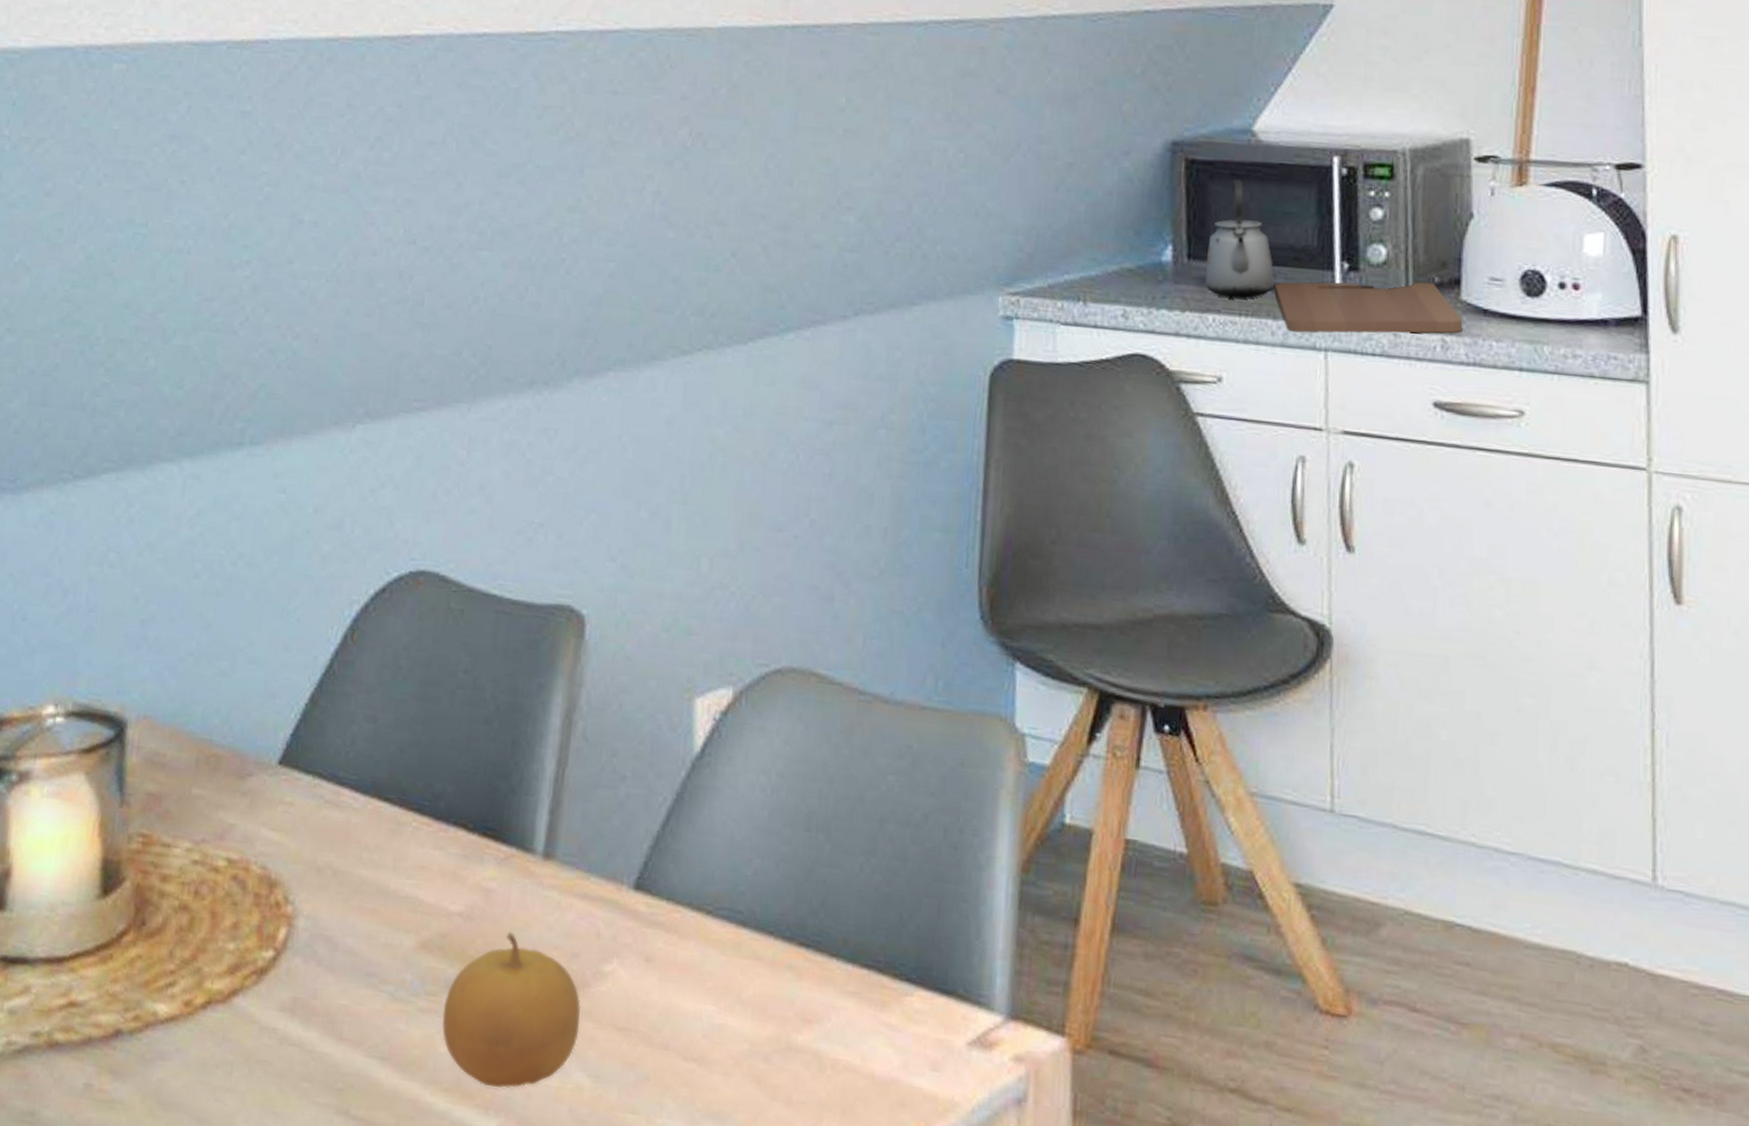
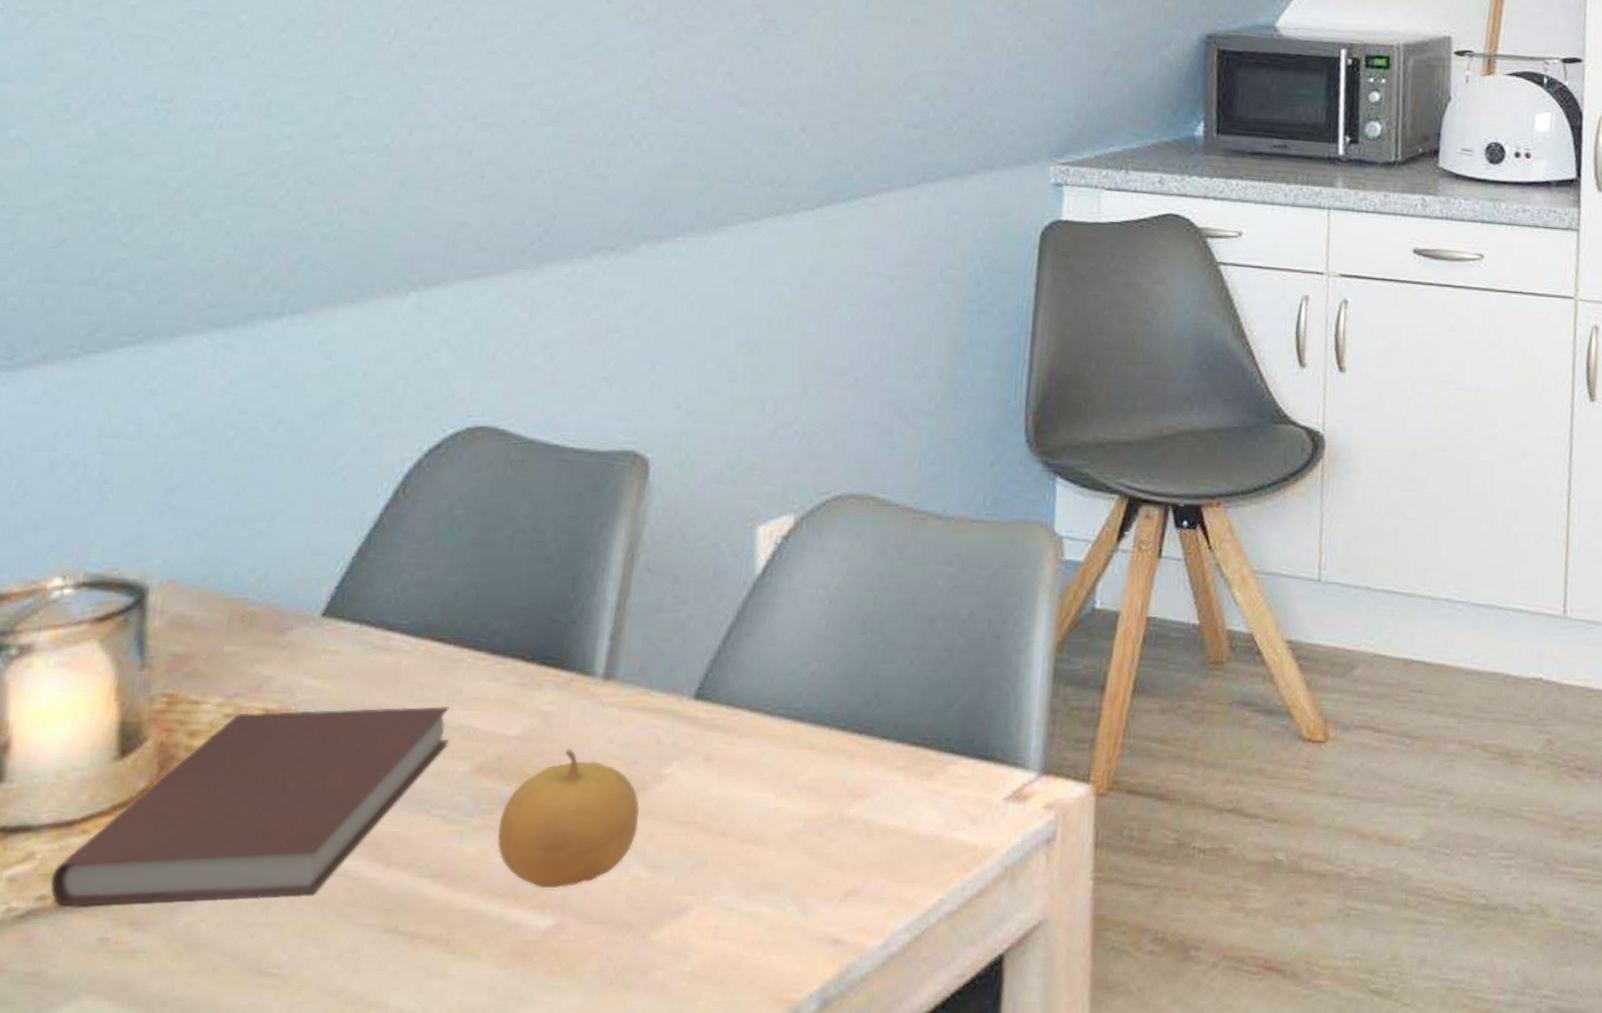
book: none [42,861,397,1063] -> present [49,705,451,907]
kettle: present [1205,179,1275,299] -> none [1231,67,1289,167]
cutting board: present [1274,282,1463,334] -> none [1288,152,1439,195]

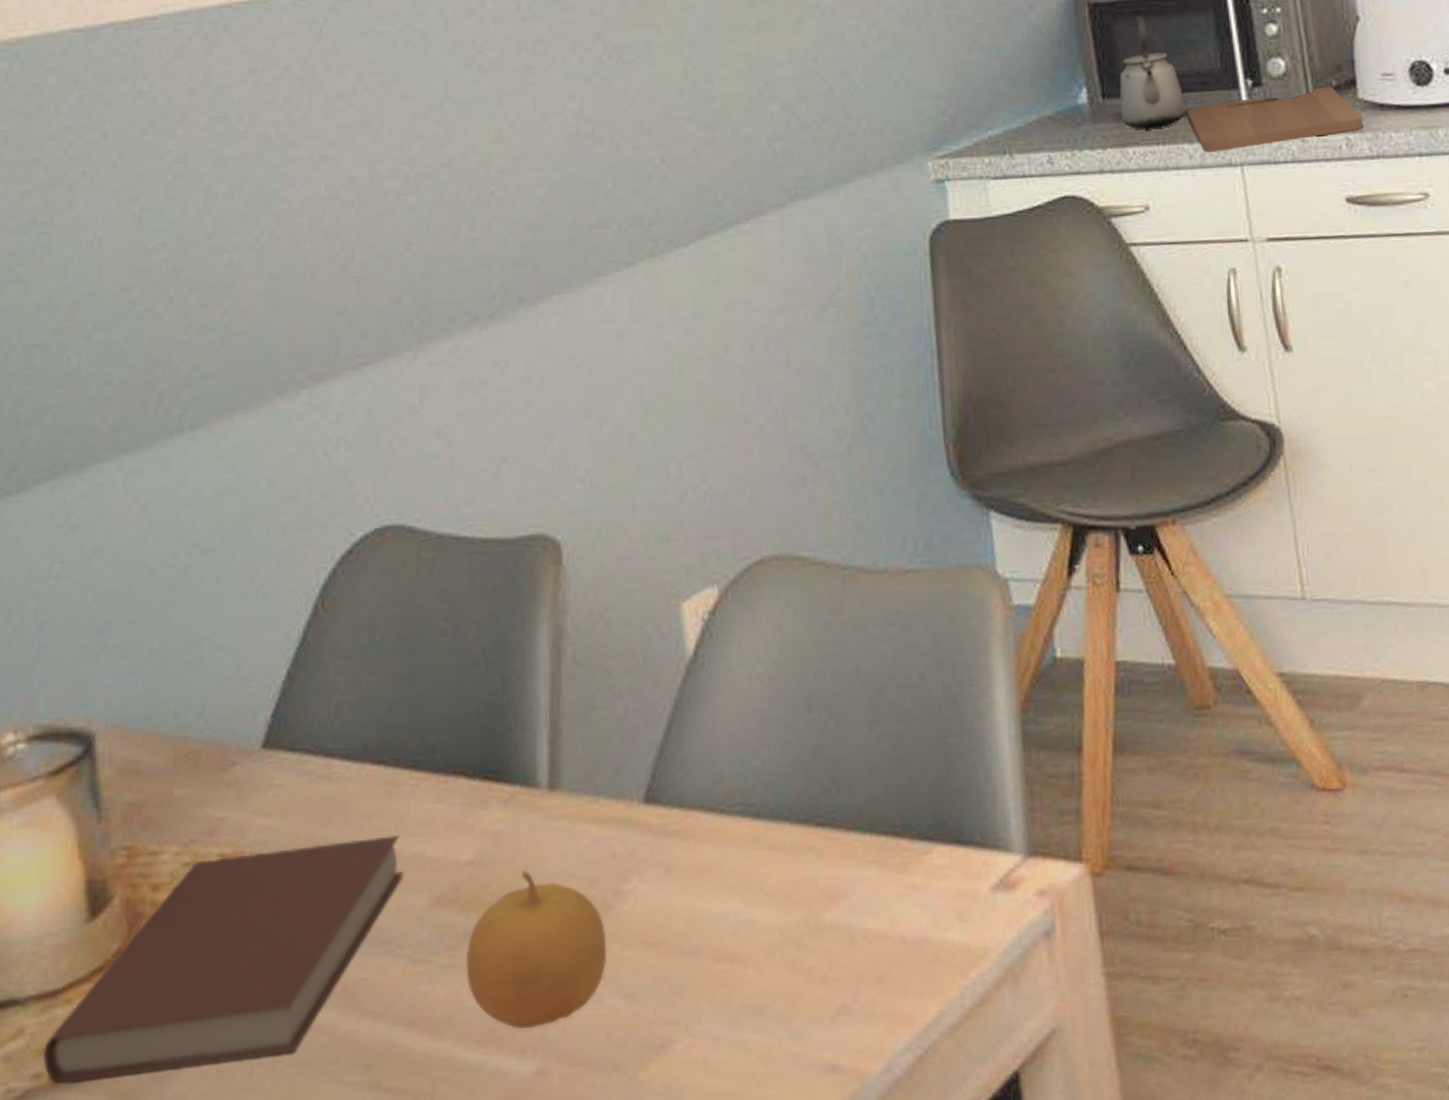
kettle: none [1231,67,1289,167] -> present [1119,16,1187,130]
cutting board: none [1288,152,1439,195] -> present [1186,86,1364,153]

